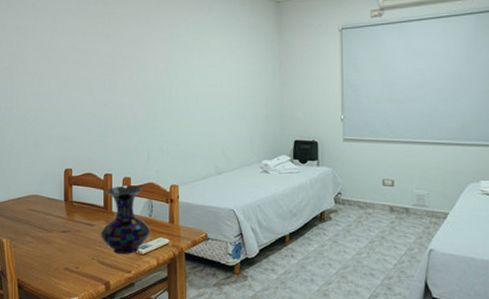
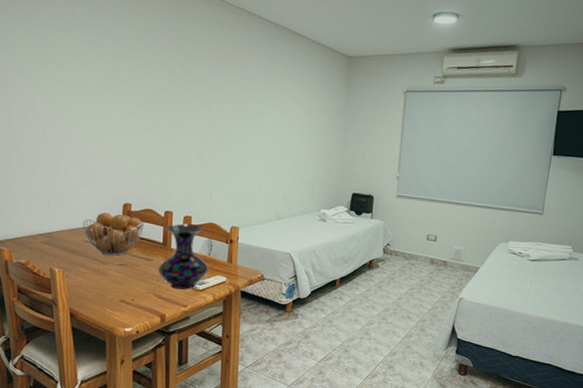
fruit basket: none [27,180,85,223] -> present [83,212,144,256]

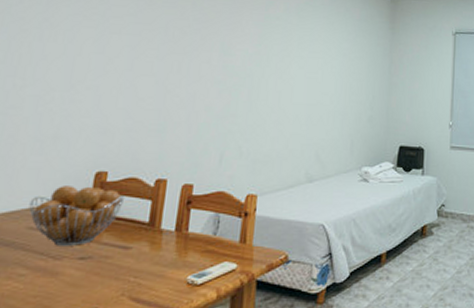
vase: present [157,224,209,290] -> none [138,195,213,286]

